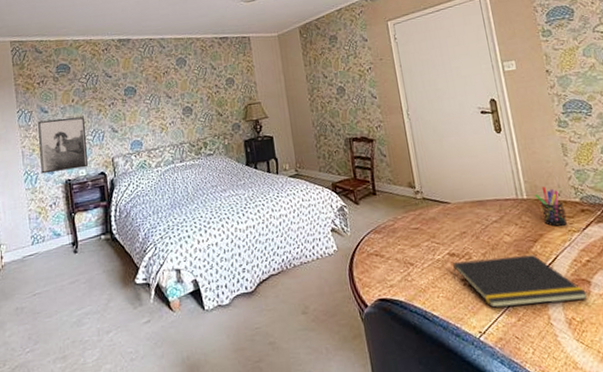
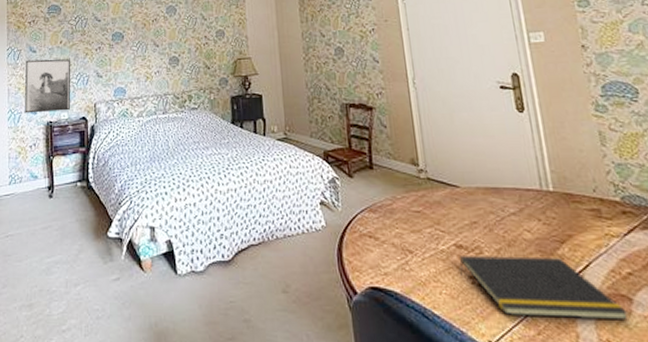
pen holder: present [535,186,567,226] -> none [563,179,603,227]

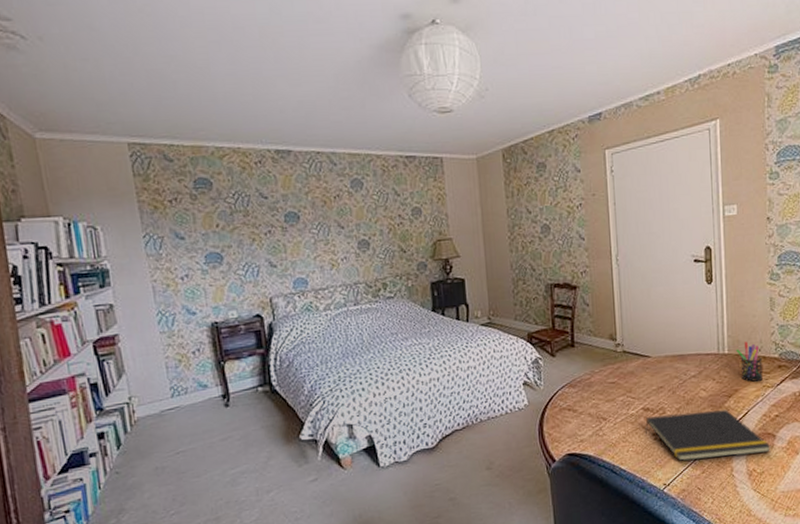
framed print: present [25,59,71,113] -> none [172,246,240,315]
pen holder: none [563,179,603,227] -> present [736,341,763,382]

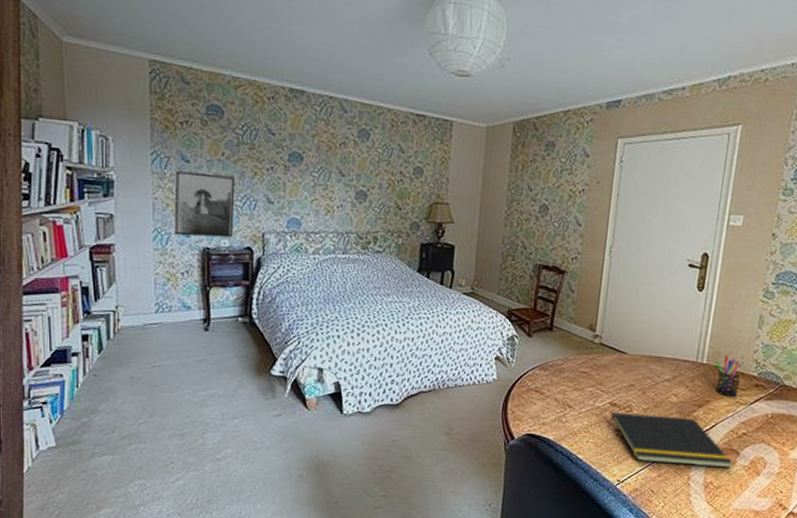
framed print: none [172,246,240,315] -> present [175,171,234,238]

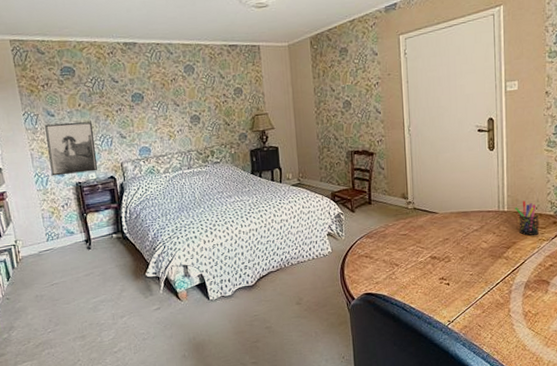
notepad: present [609,412,733,469] -> none [433,259,545,302]

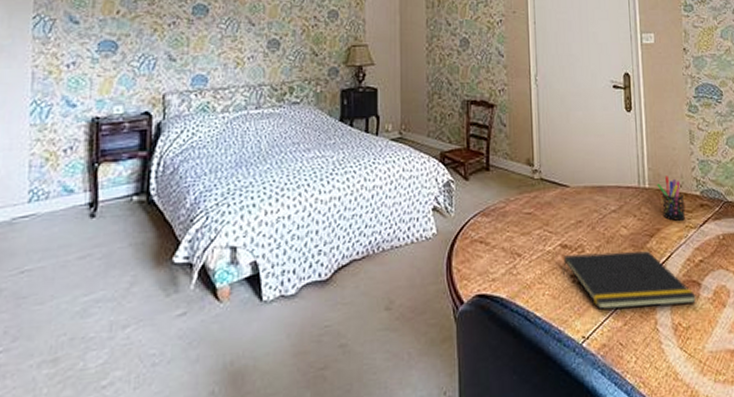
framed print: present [45,122,98,176] -> none [57,34,131,106]
notepad: none [433,259,545,302] -> present [563,251,697,310]

